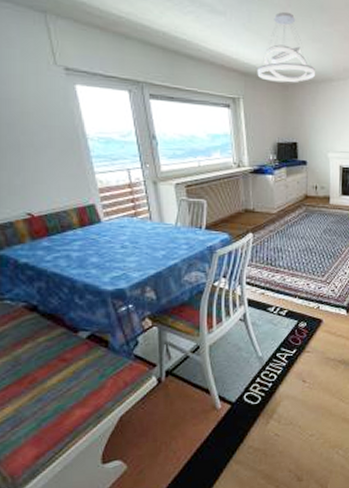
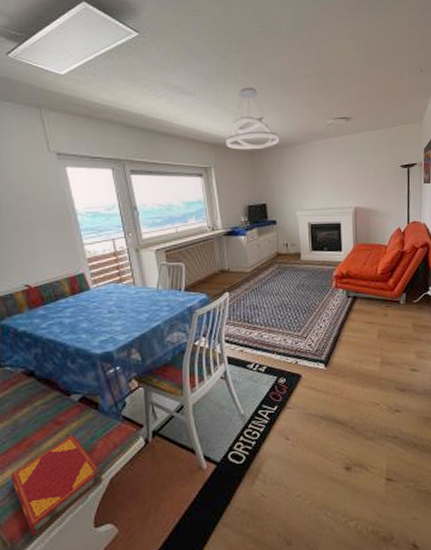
hardback book: none [12,371,112,472] -> present [11,434,103,537]

